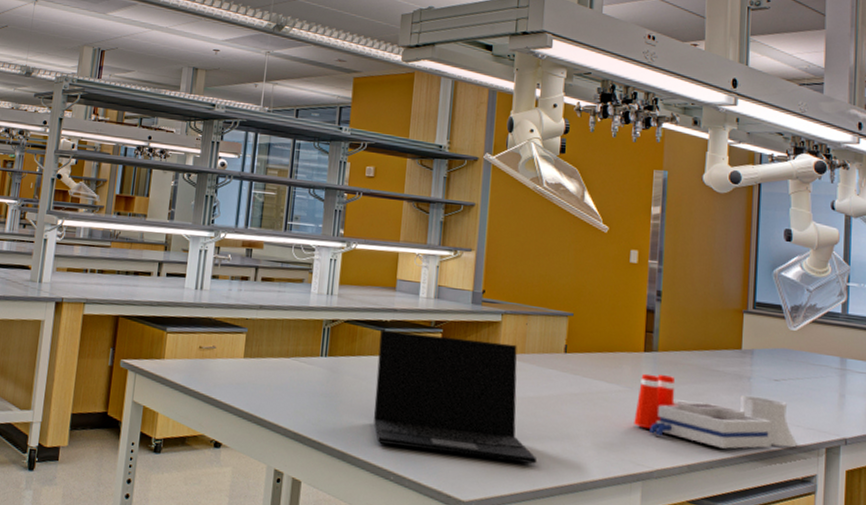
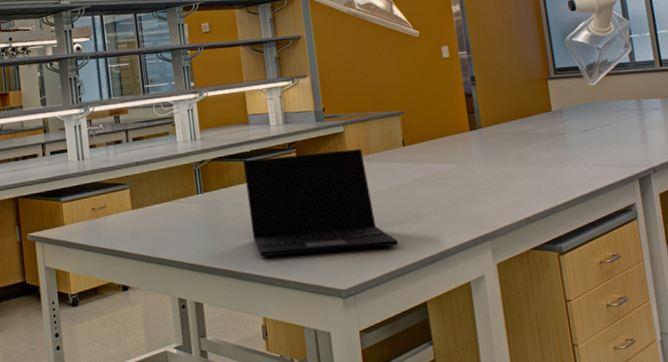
laboratory equipment: present [634,373,798,449] -> none [471,146,615,199]

